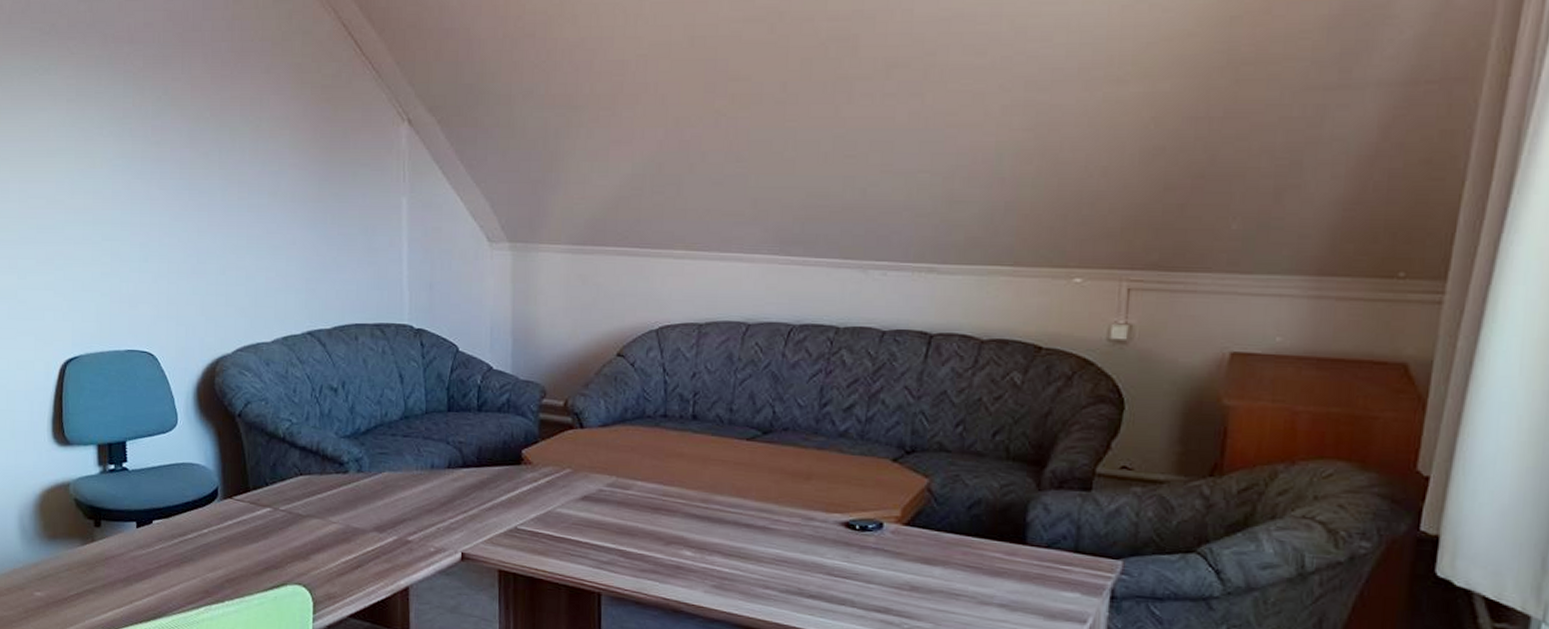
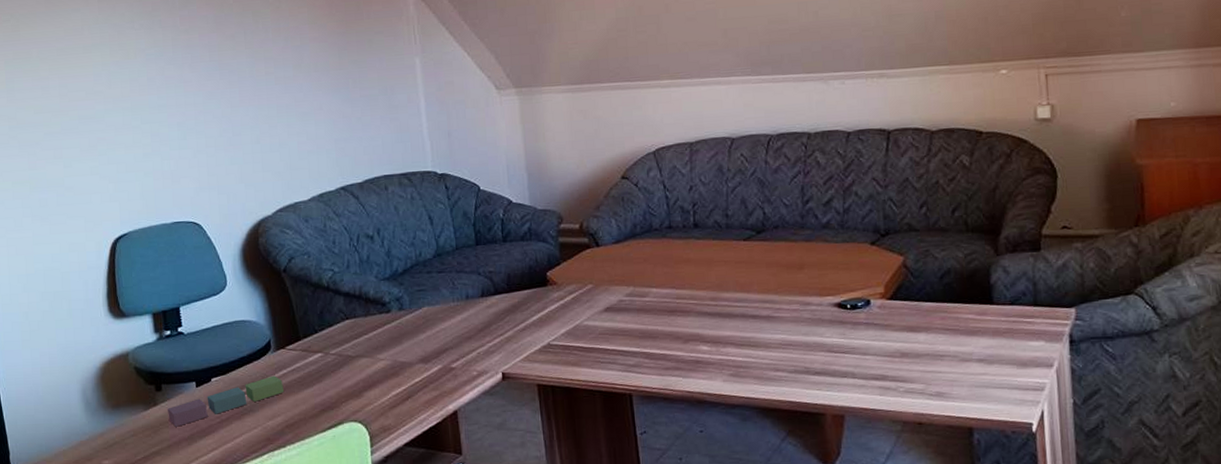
sticky notes: none [105,525,228,567] -> present [168,375,285,427]

